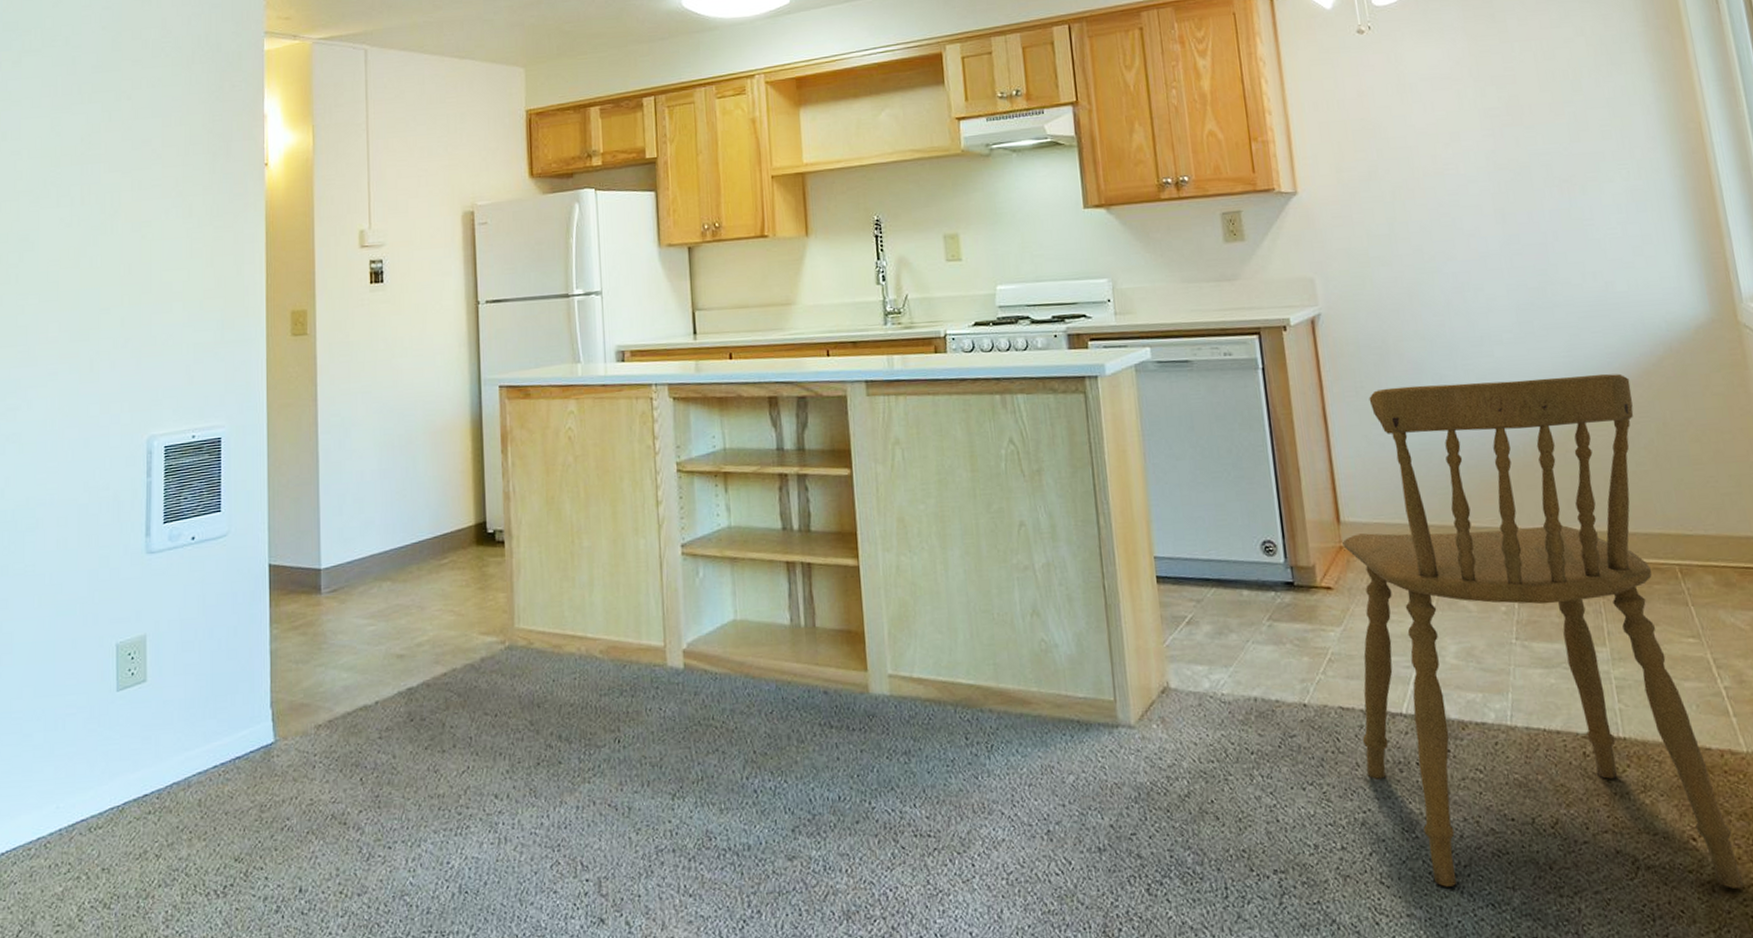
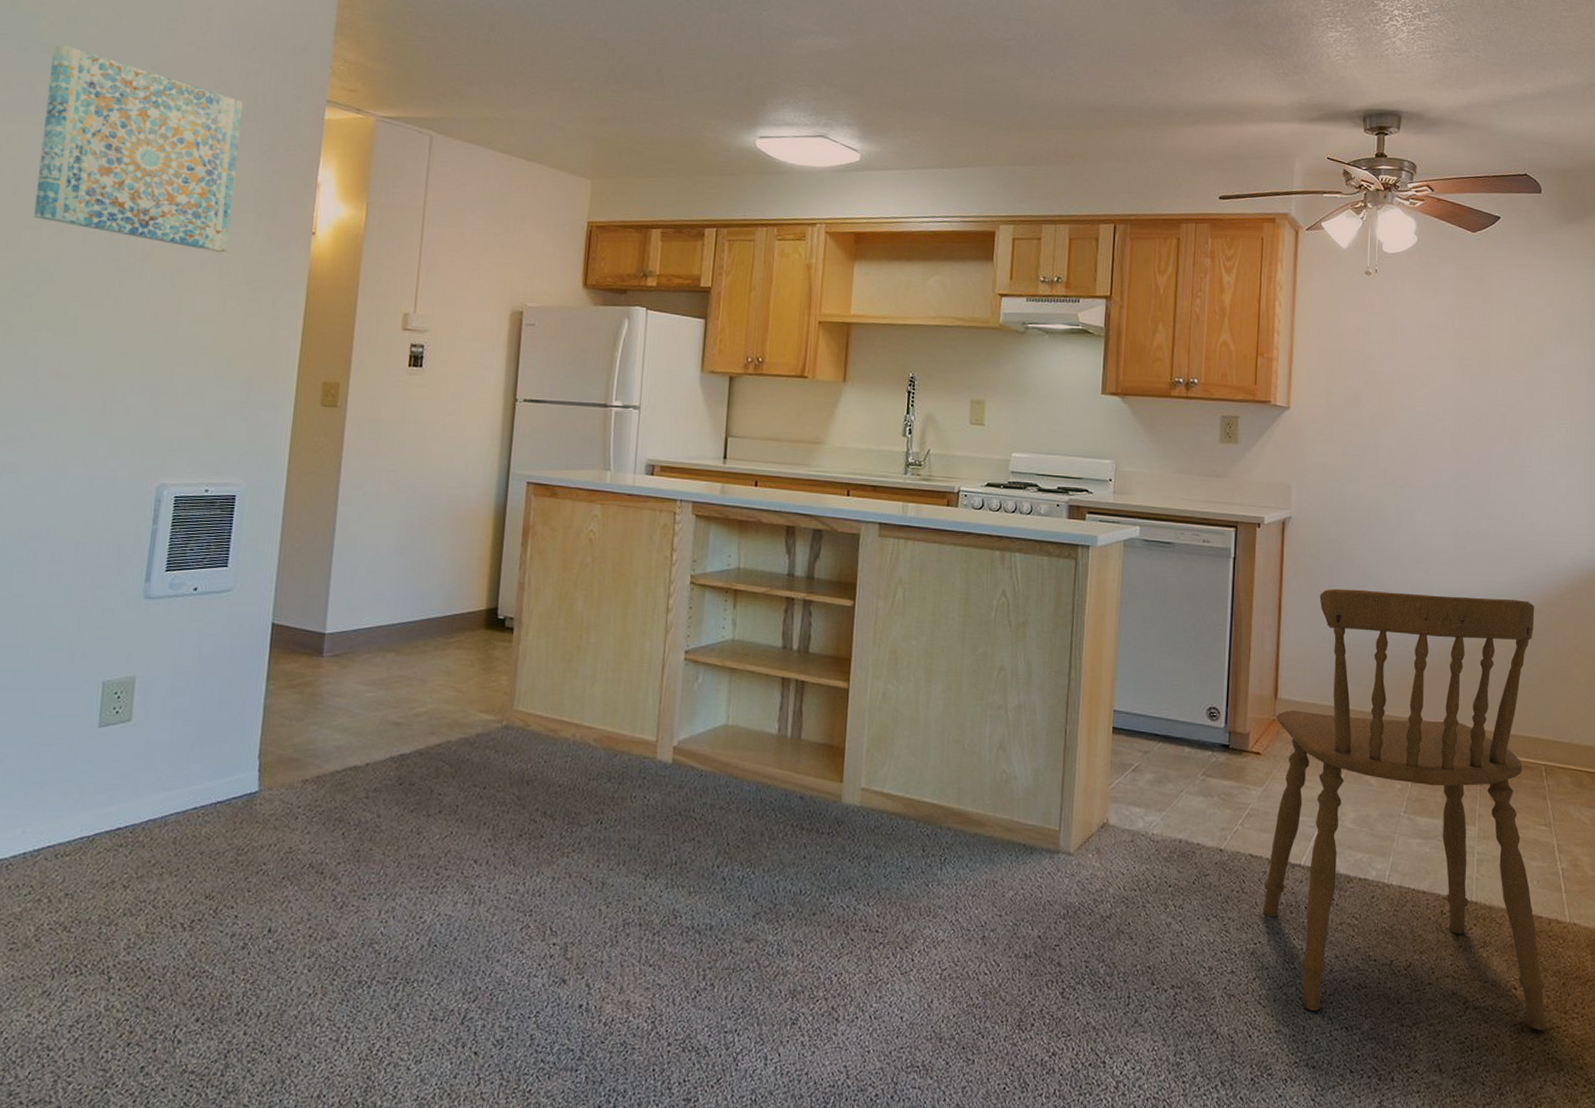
wall art: none [11,20,189,198] -> present [33,44,243,253]

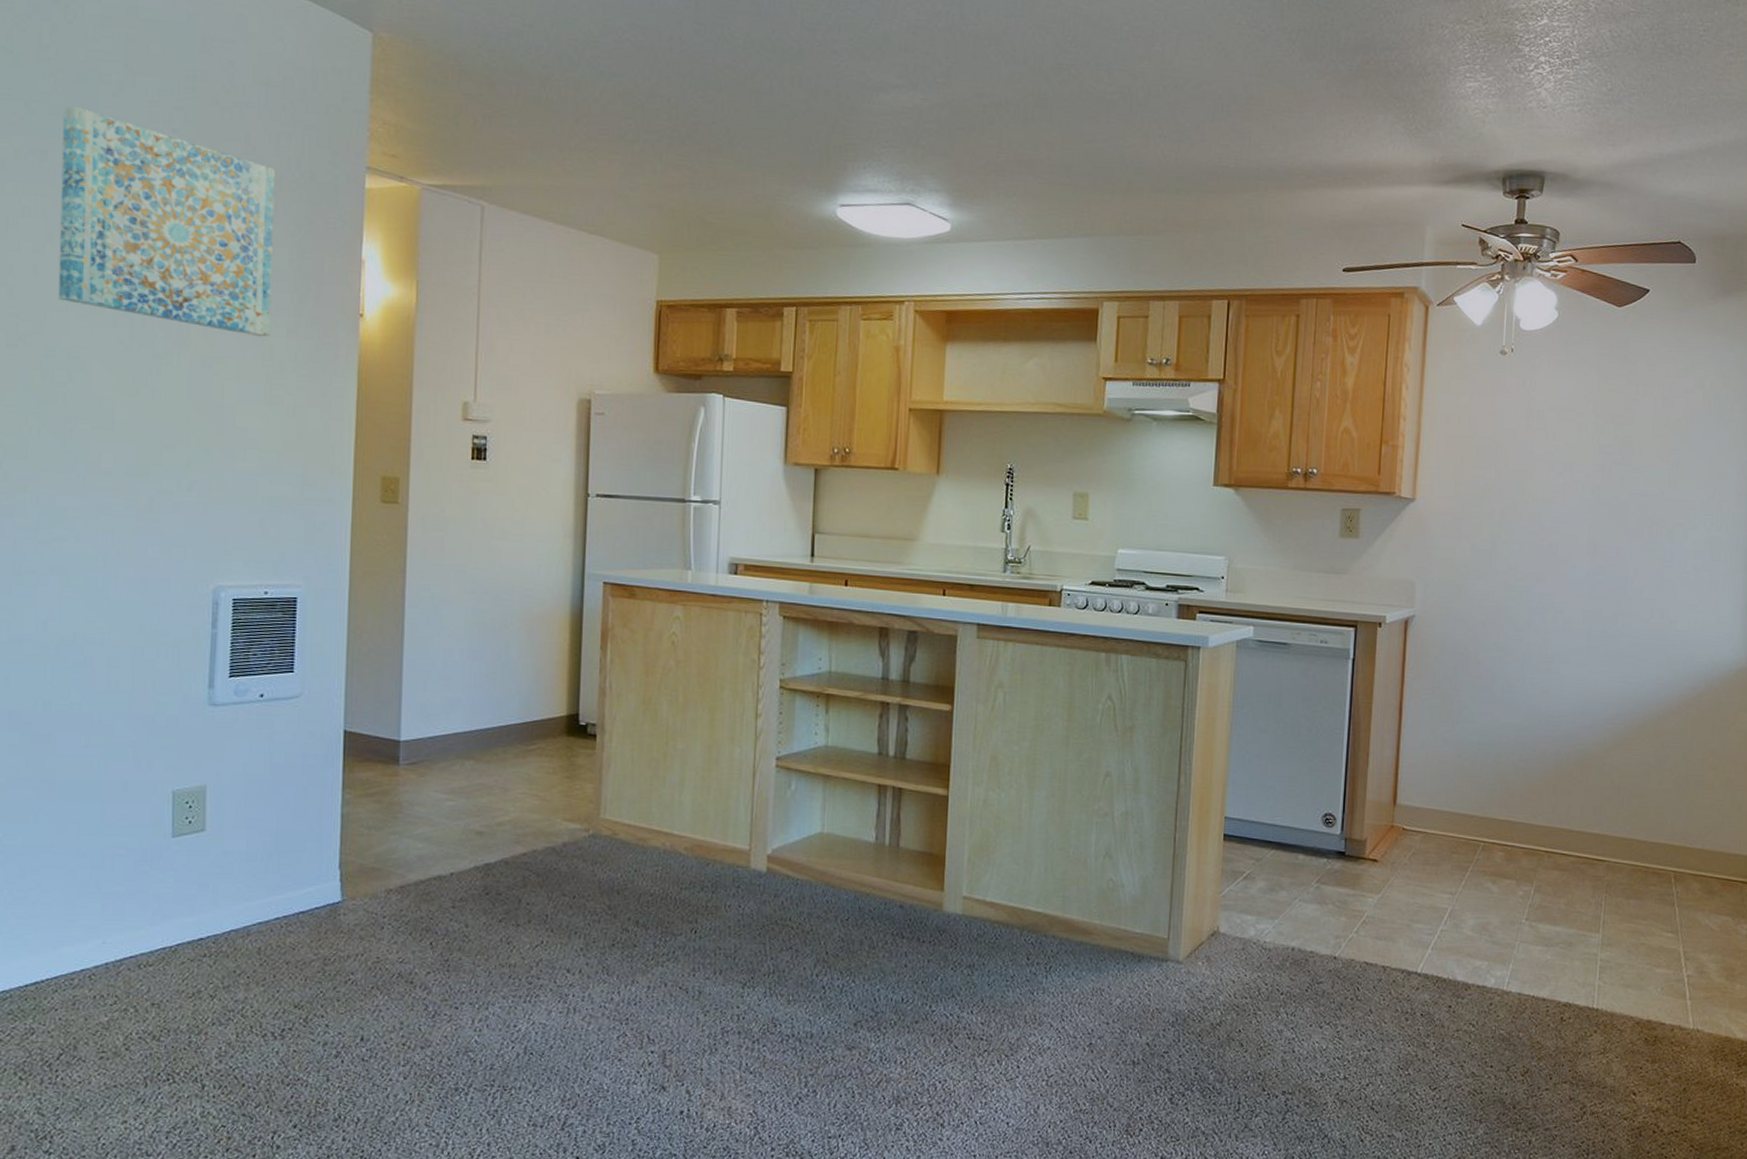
dining chair: present [1262,588,1546,1030] -> none [1377,690,1670,1134]

